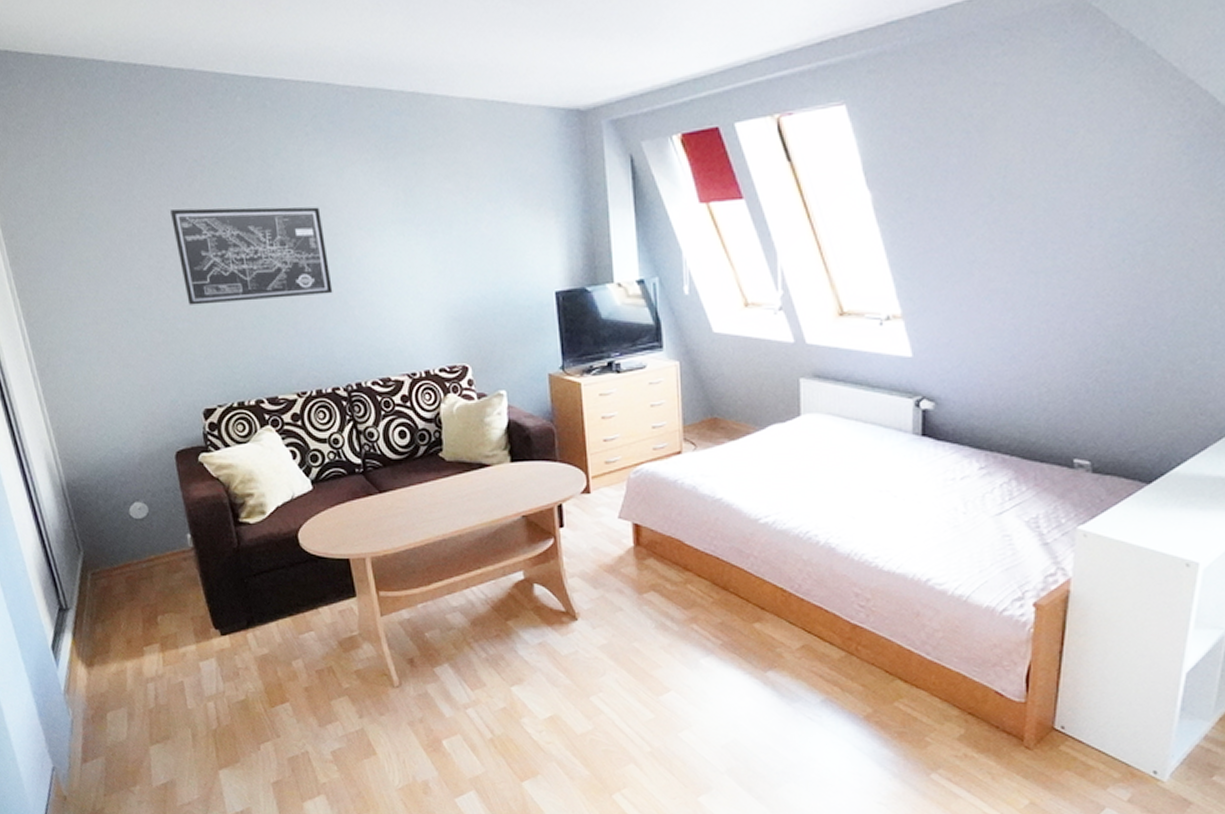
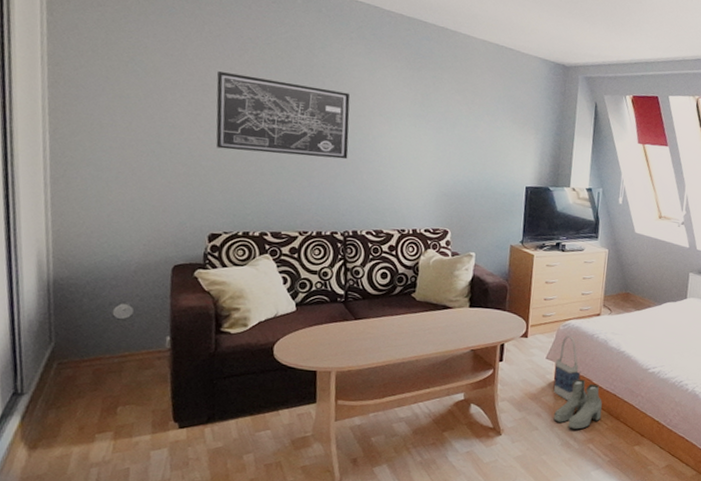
bag: none [632,485,667,571] -> present [553,335,581,401]
boots: none [640,540,704,606] -> present [553,379,602,430]

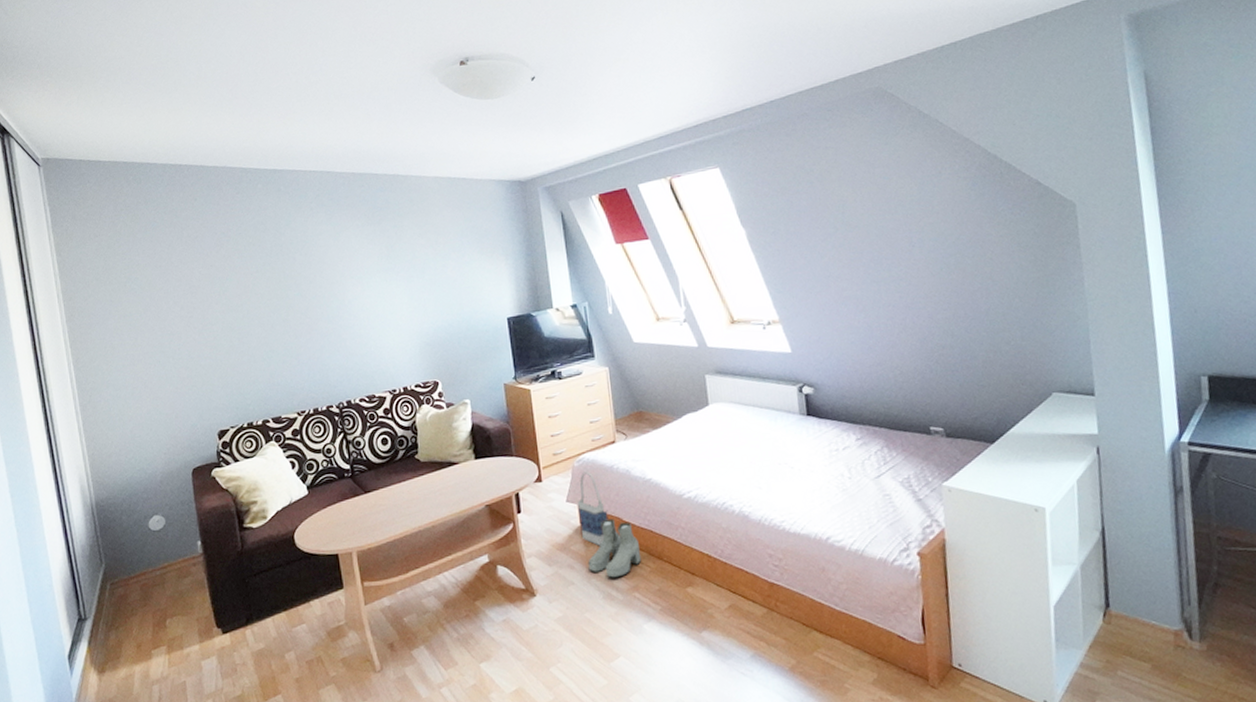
wall art: present [216,71,351,160] -> none [201,263,329,346]

